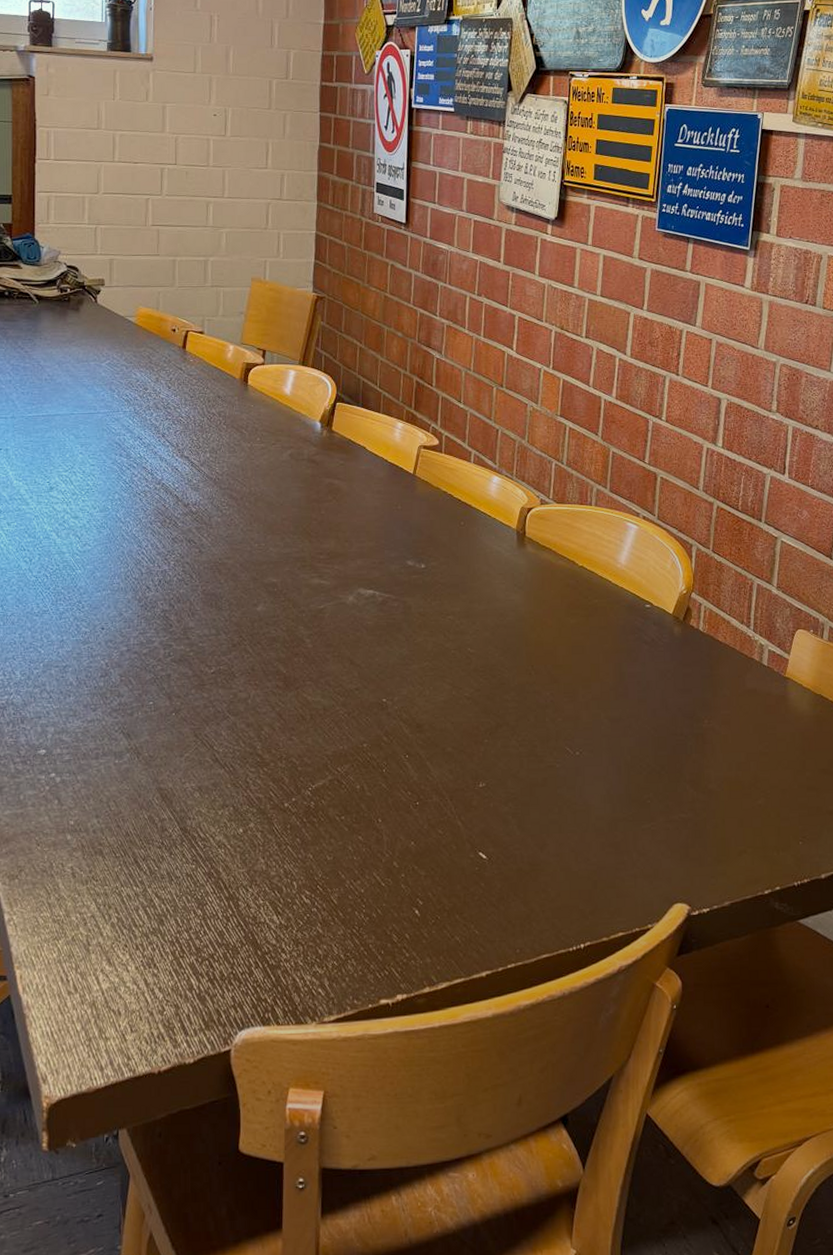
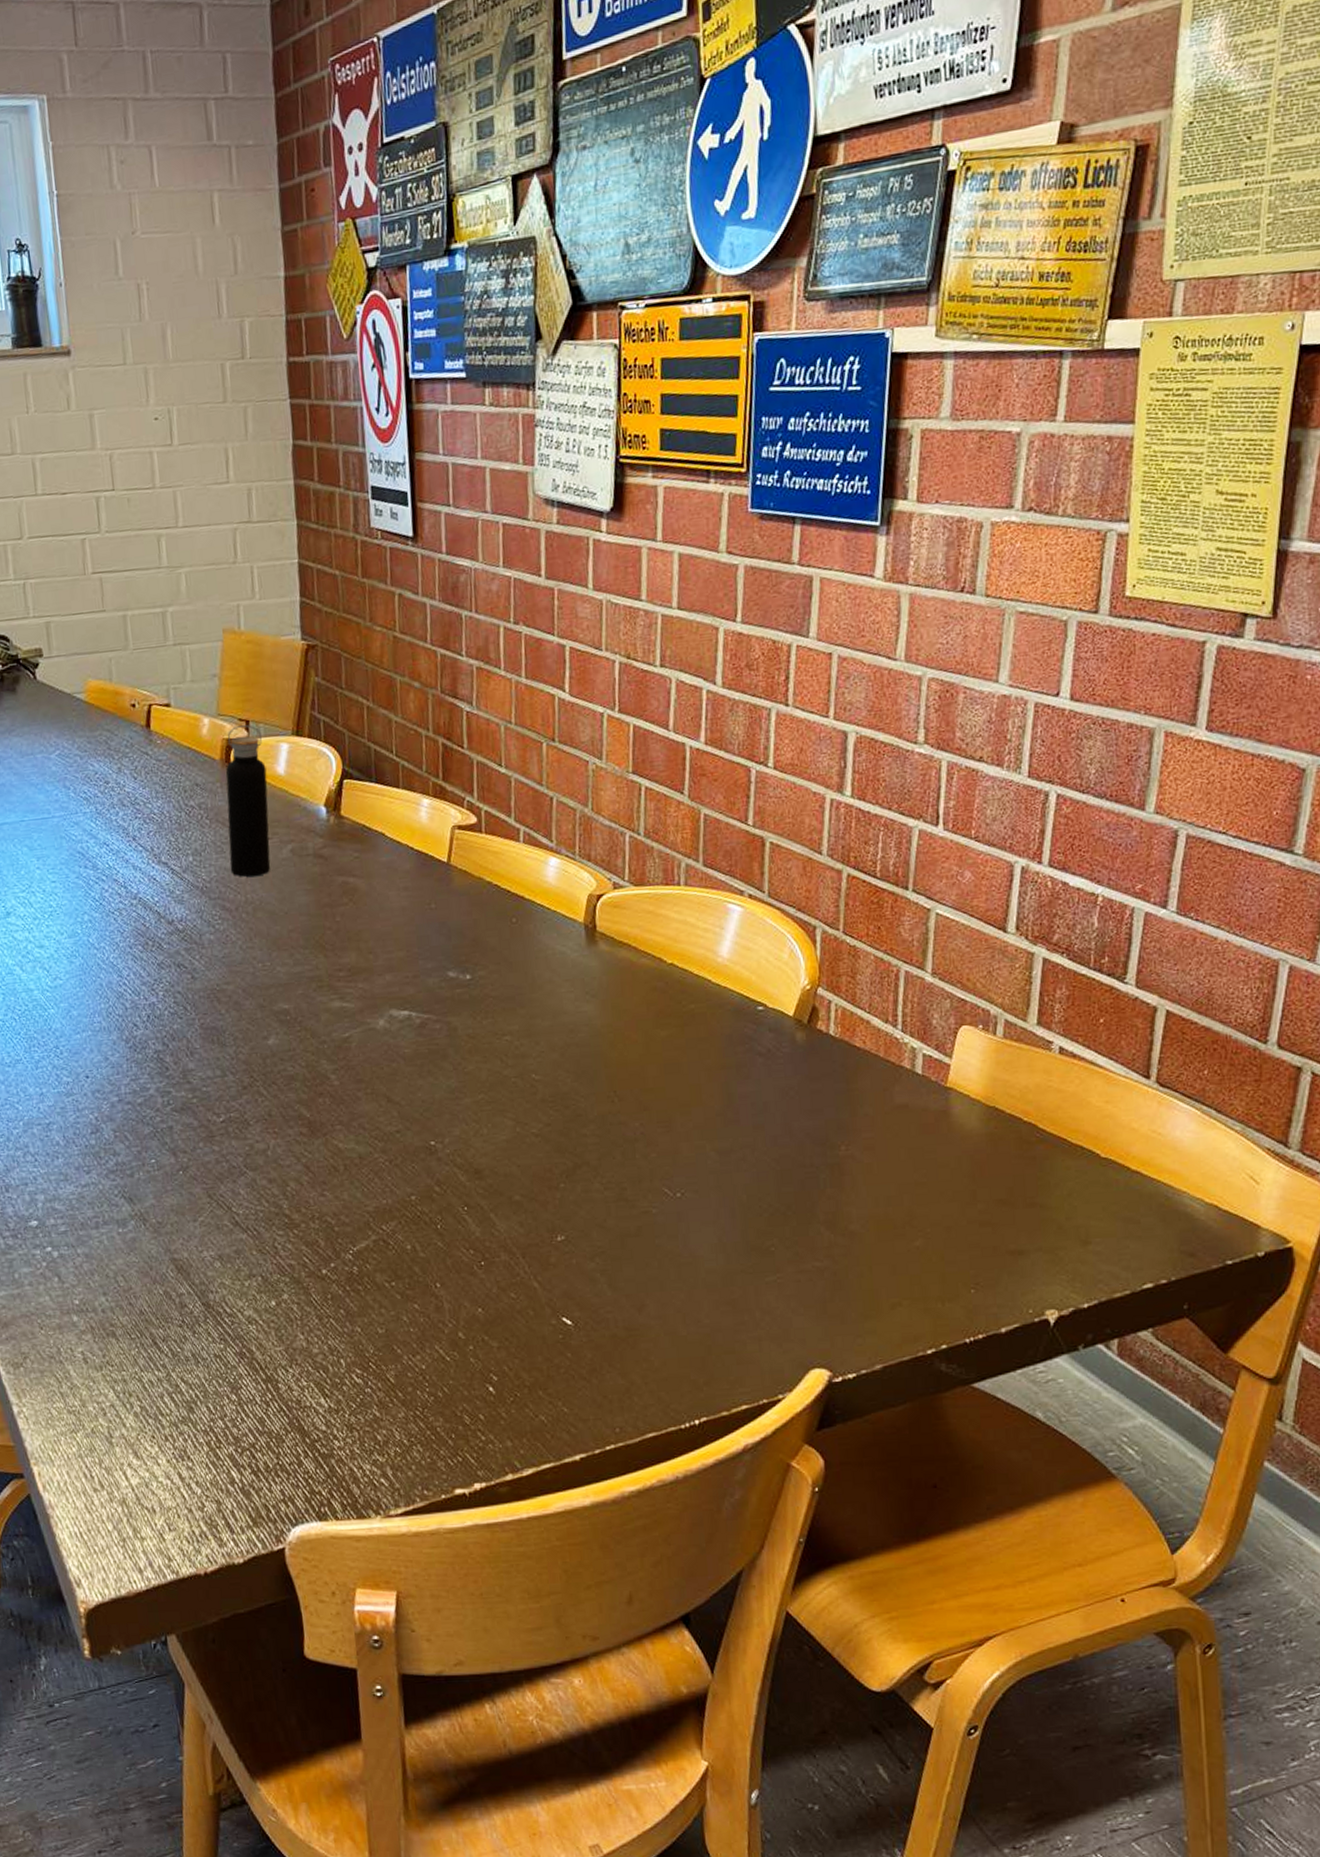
water bottle: none [239,354,276,473] -> present [225,725,271,877]

